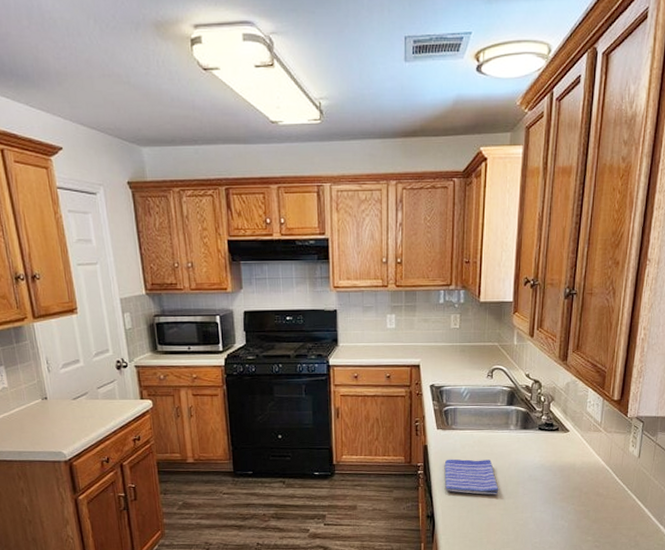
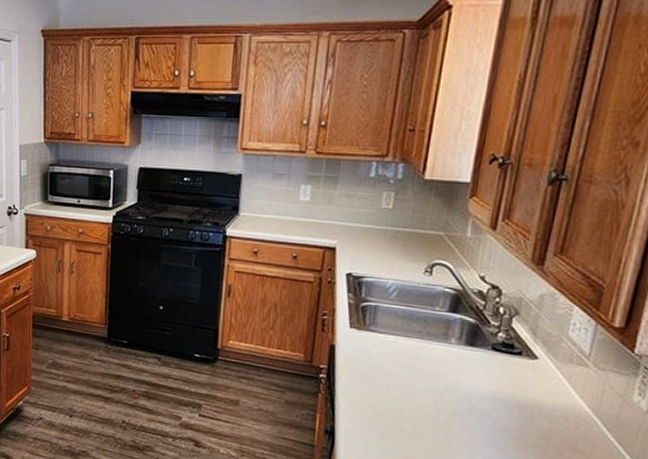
dish towel: present [444,459,499,495] -> none [353,366,426,423]

